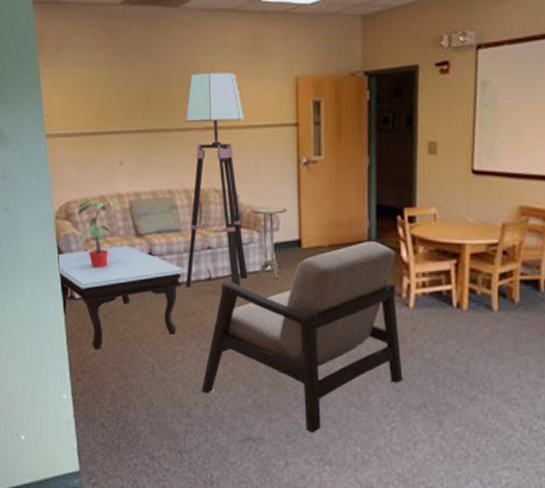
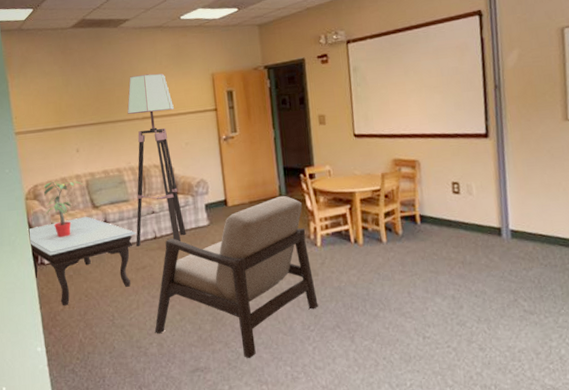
side table: present [250,206,287,279] -> none [184,175,214,233]

